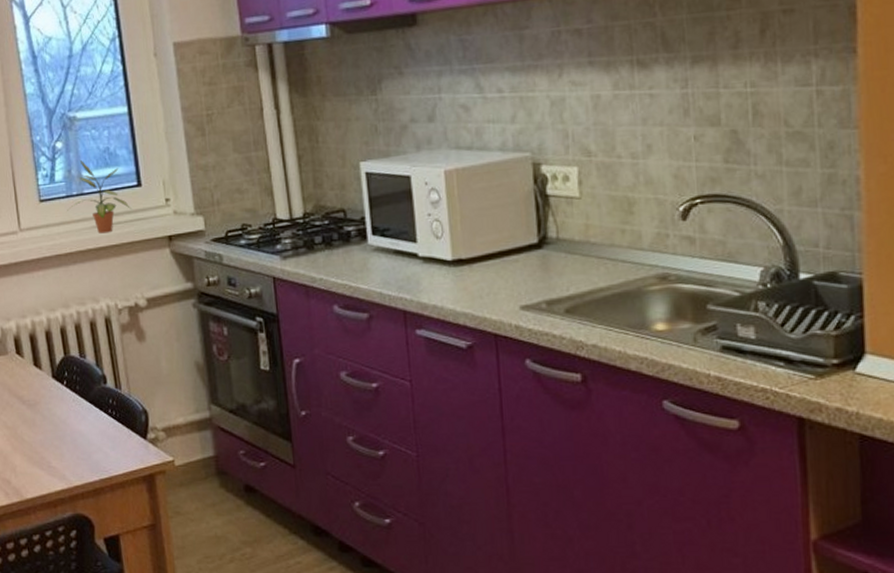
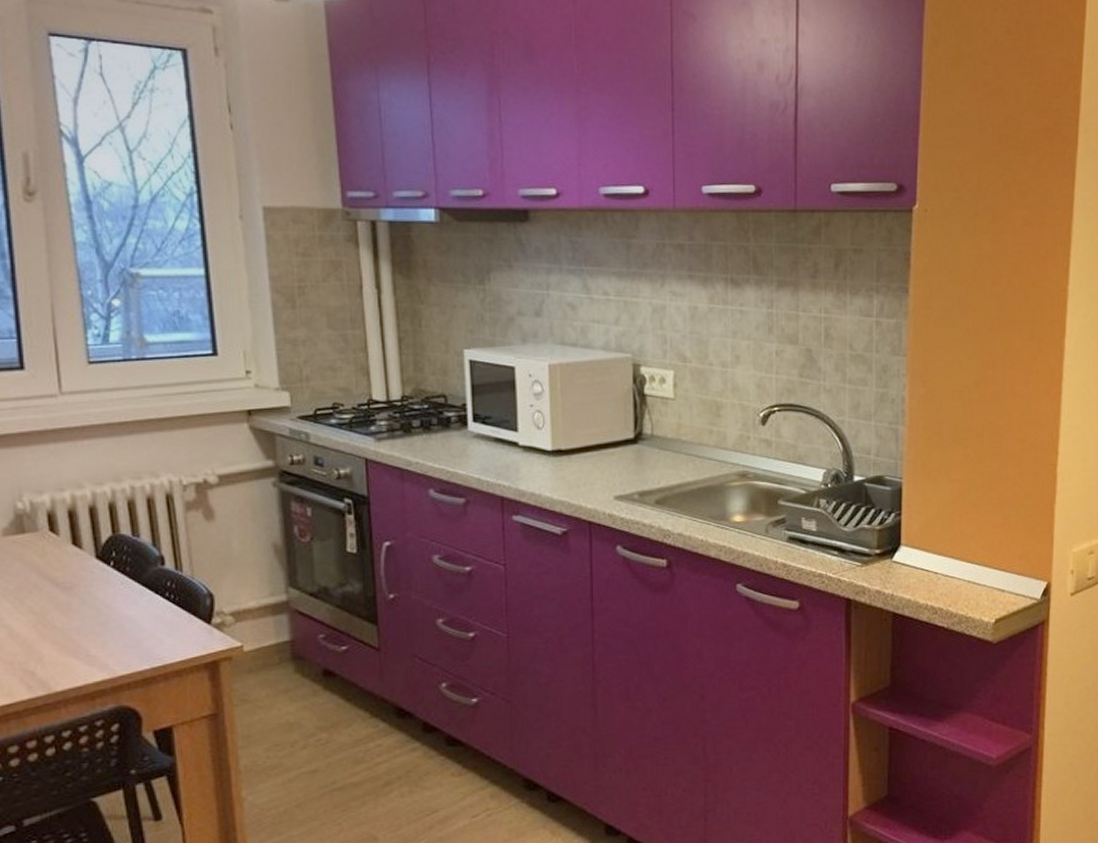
potted plant: present [67,159,132,234] -> none [123,320,204,403]

